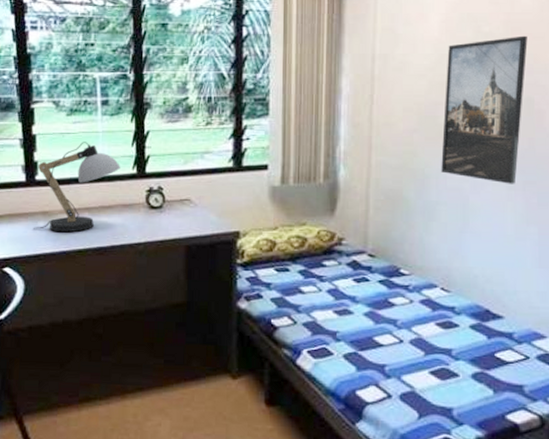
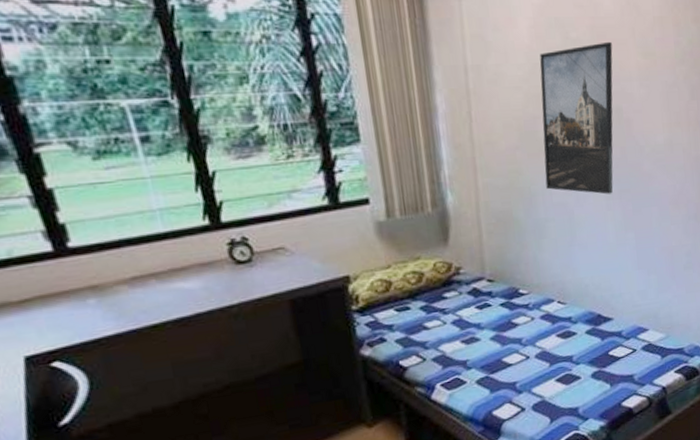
desk lamp: present [32,142,120,233] -> none [66,191,187,310]

